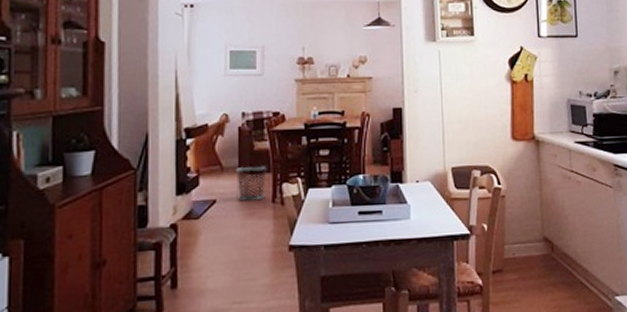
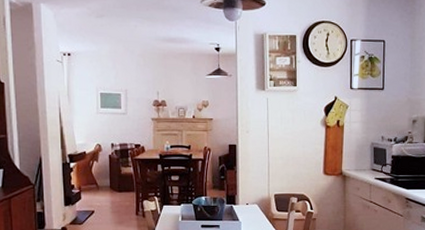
waste bin: present [237,167,267,201] -> none [109,187,132,213]

